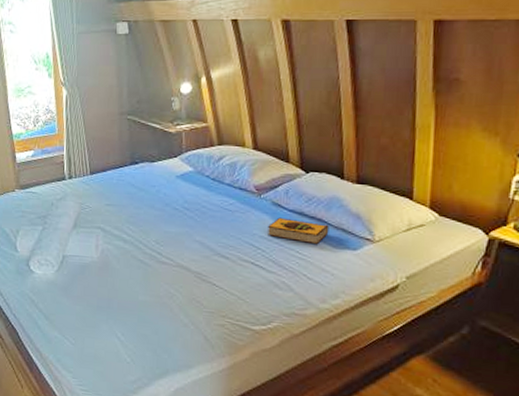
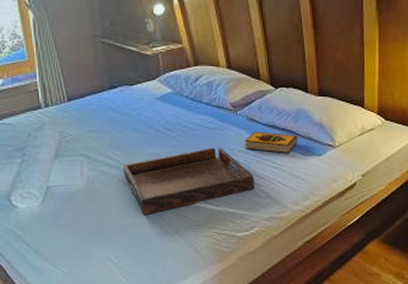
serving tray: none [137,231,276,295] -> present [123,147,254,216]

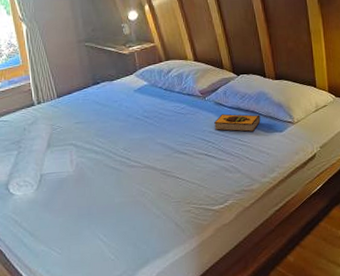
serving tray: present [123,147,254,216] -> none [108,130,225,196]

